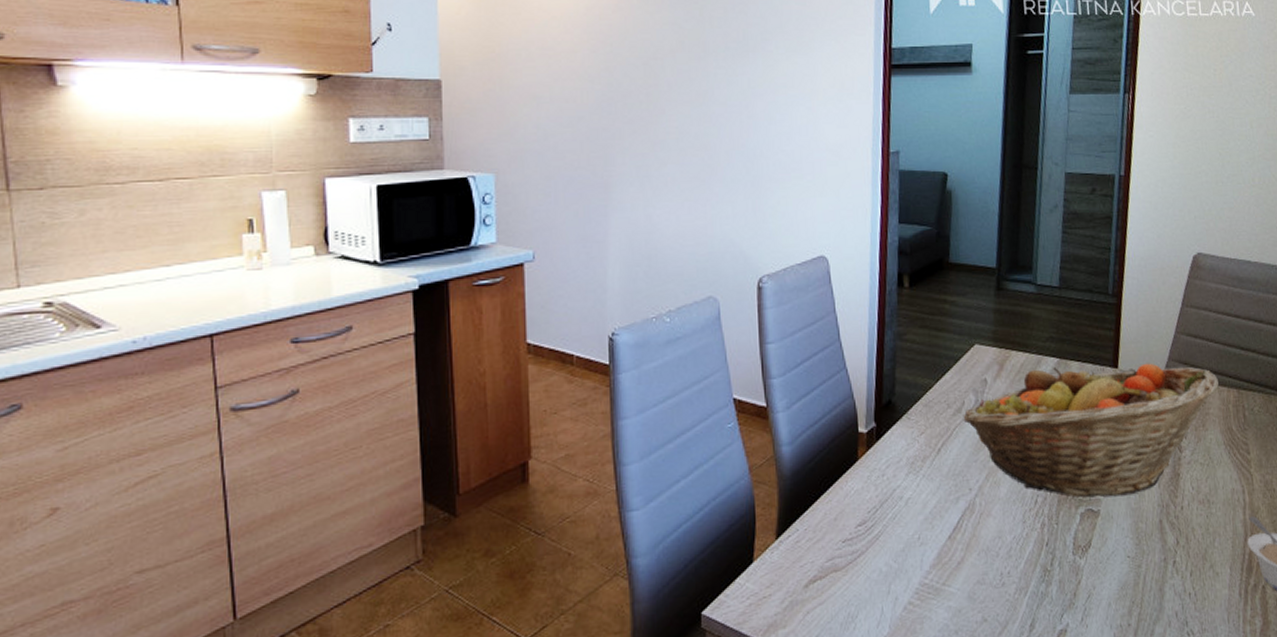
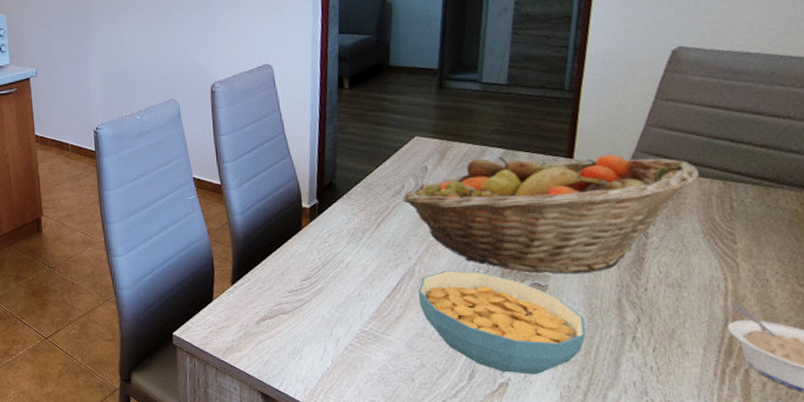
cereal bowl: none [979,500,1135,618] -> present [418,270,587,375]

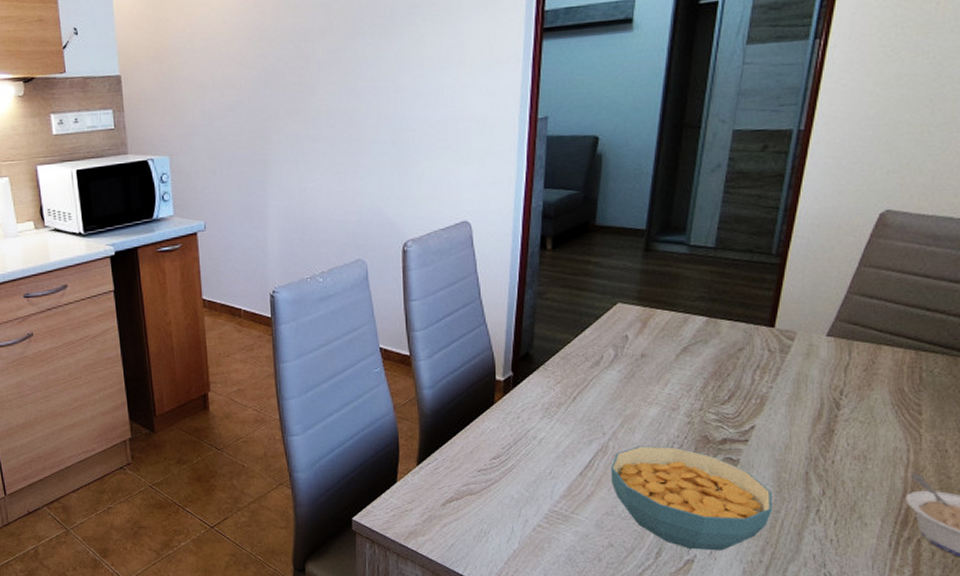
fruit basket: present [402,154,699,274] -> none [601,323,893,448]

